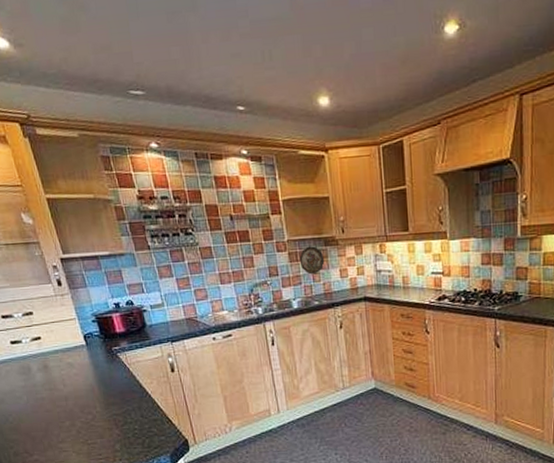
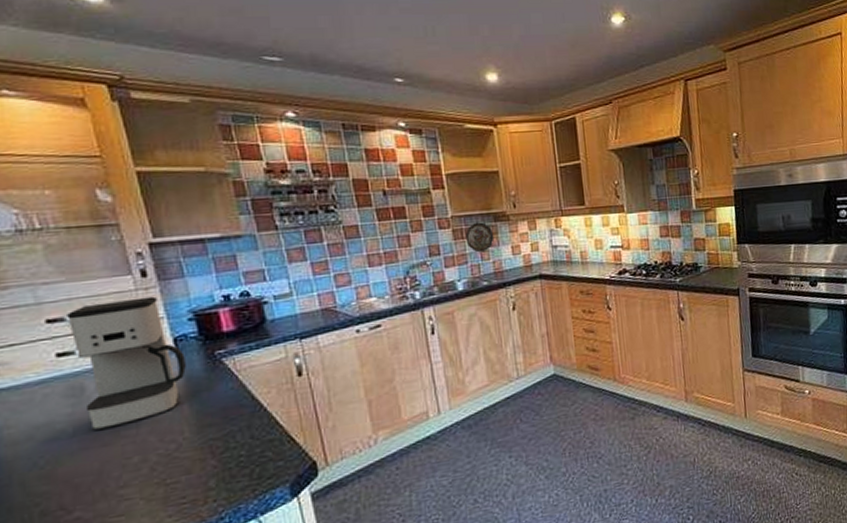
coffee maker: none [13,301,94,401] -> present [67,296,186,432]

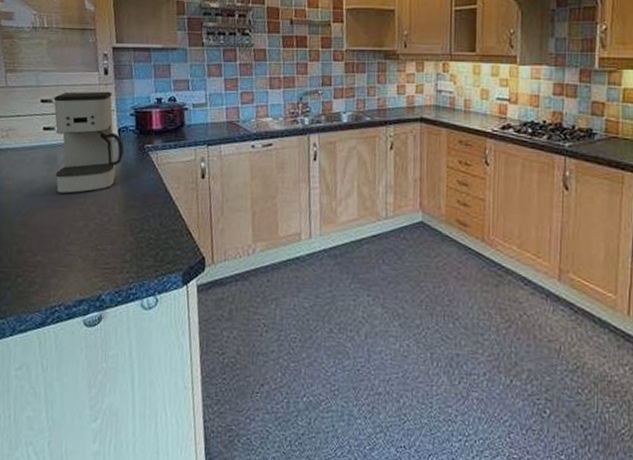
decorative plate: present [465,222,494,253] -> none [355,58,382,88]

